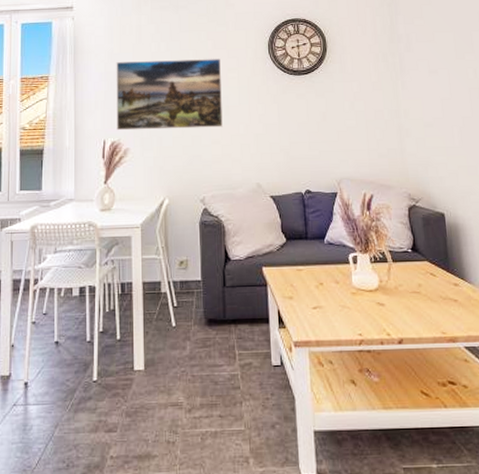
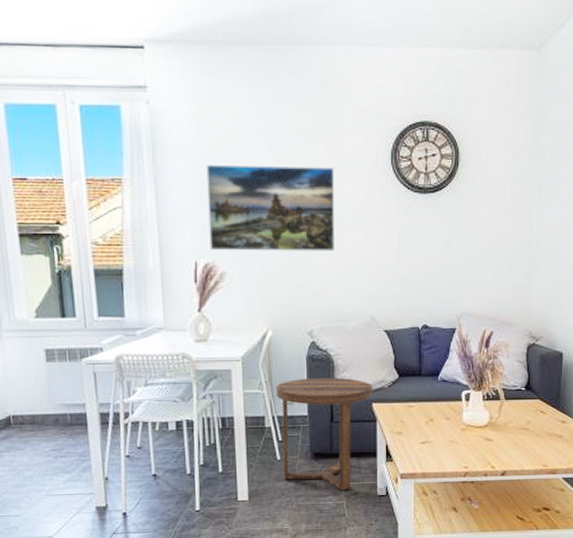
side table: none [171,242,263,360] -> present [276,377,373,491]

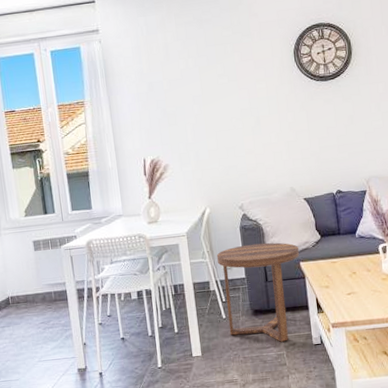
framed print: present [206,165,335,252] -> none [147,70,255,149]

